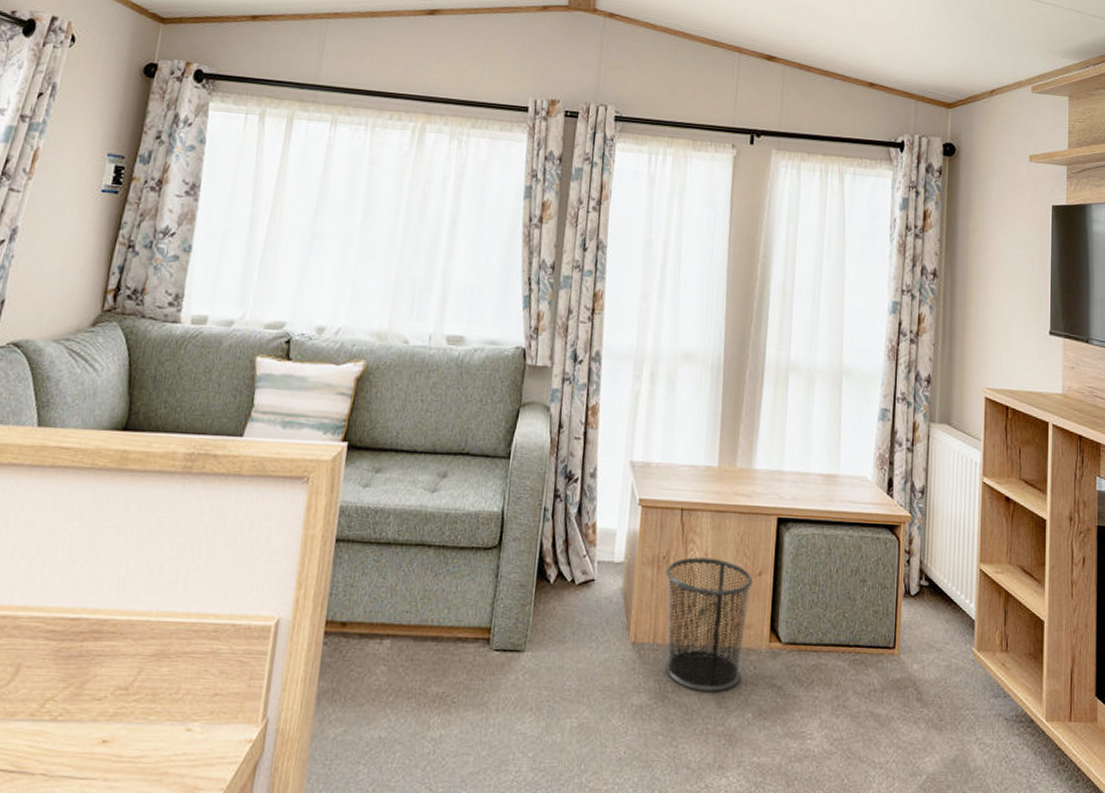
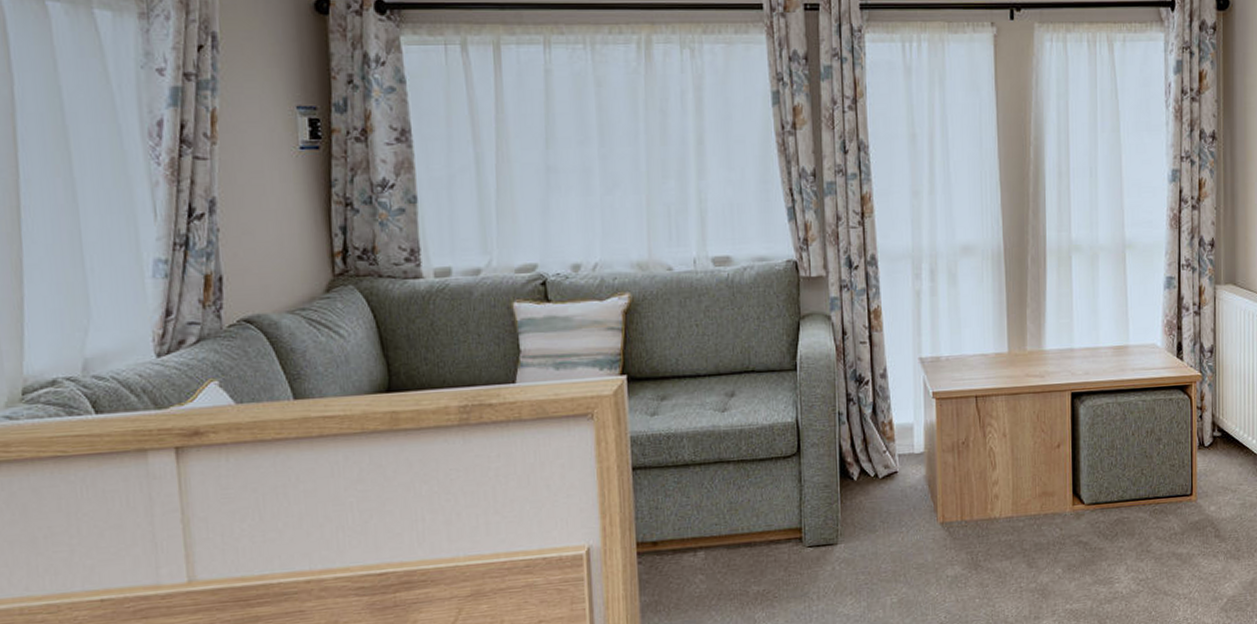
waste bin: present [665,557,753,691] -> none [966,437,1052,556]

